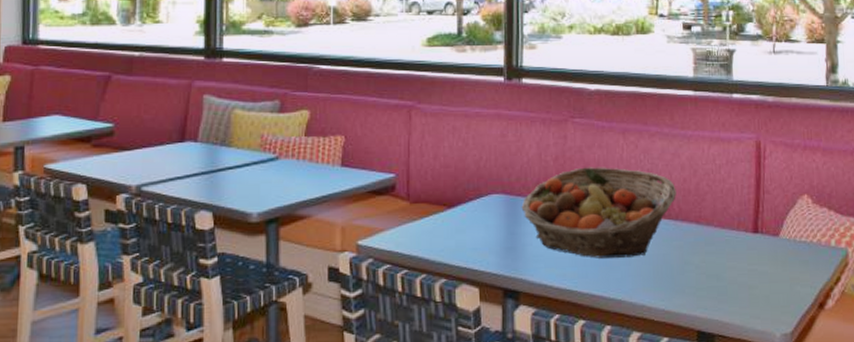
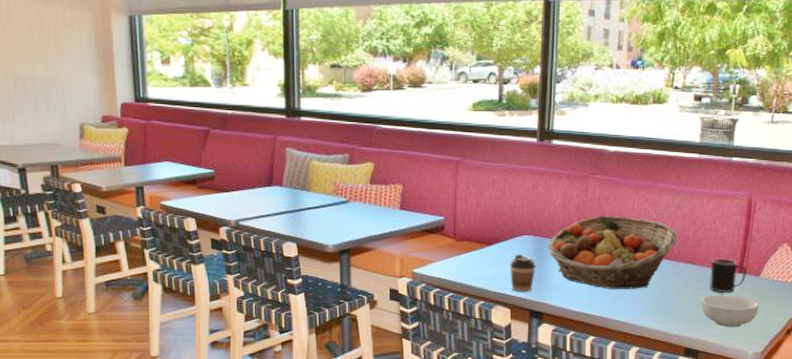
coffee cup: none [476,217,509,266] -> present [509,254,536,292]
cereal bowl: none [712,262,782,303] -> present [701,296,759,327]
mug: none [719,215,764,260] -> present [710,258,747,293]

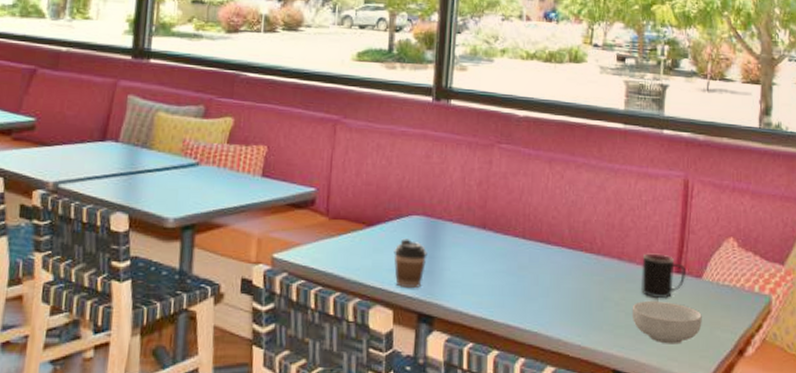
fruit basket: present [547,216,677,289] -> none [441,194,600,290]

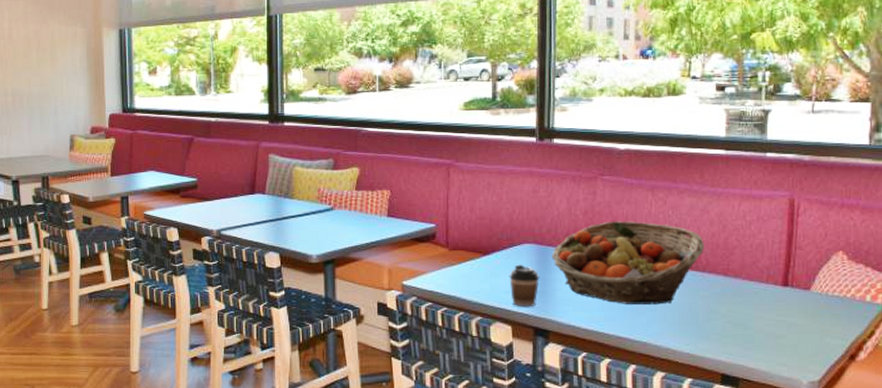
fruit basket: none [441,194,600,290] -> present [551,221,704,304]
cereal bowl: present [632,301,702,345] -> none [739,313,811,351]
mug: present [641,253,687,299] -> none [748,269,794,310]

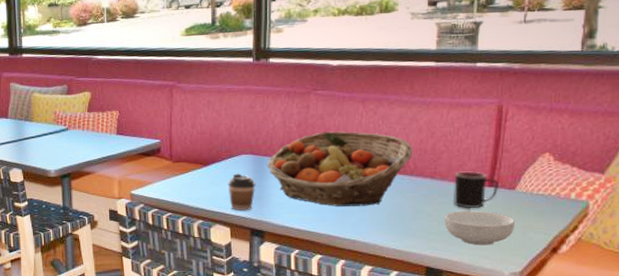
cereal bowl: none [739,313,811,351] -> present [444,211,515,246]
mug: none [748,269,794,310] -> present [454,171,499,209]

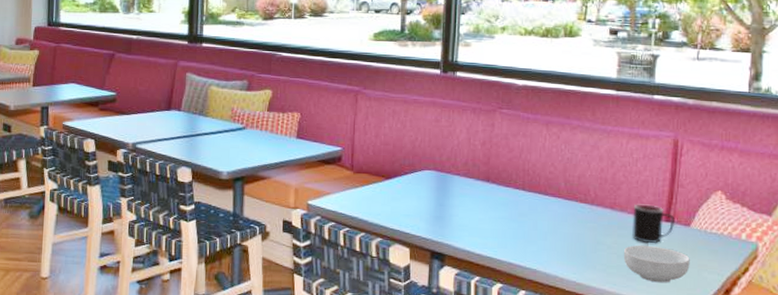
coffee cup: present [228,173,256,211] -> none [409,189,438,231]
fruit basket: present [267,131,413,206] -> none [450,152,593,234]

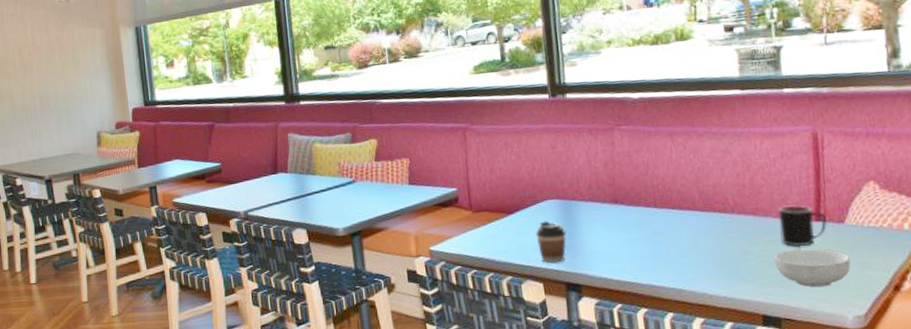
coffee cup: none [409,189,438,231] -> present [535,221,567,264]

